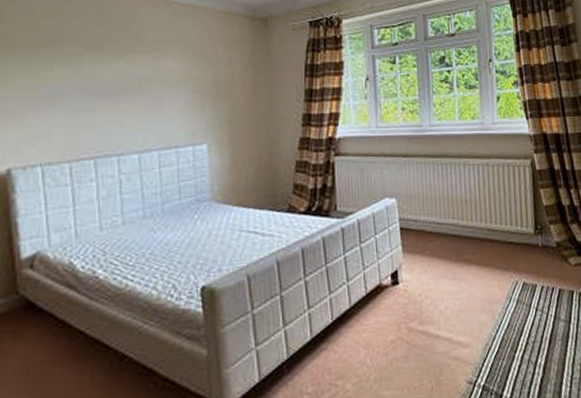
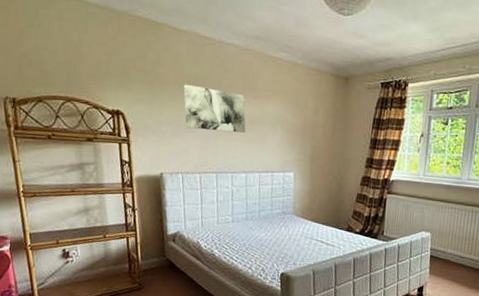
wall art: none [39,44,135,102] -> present [183,84,246,133]

